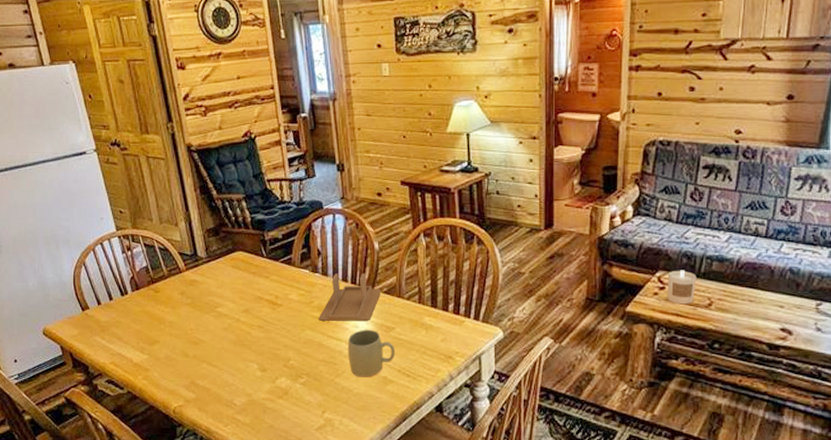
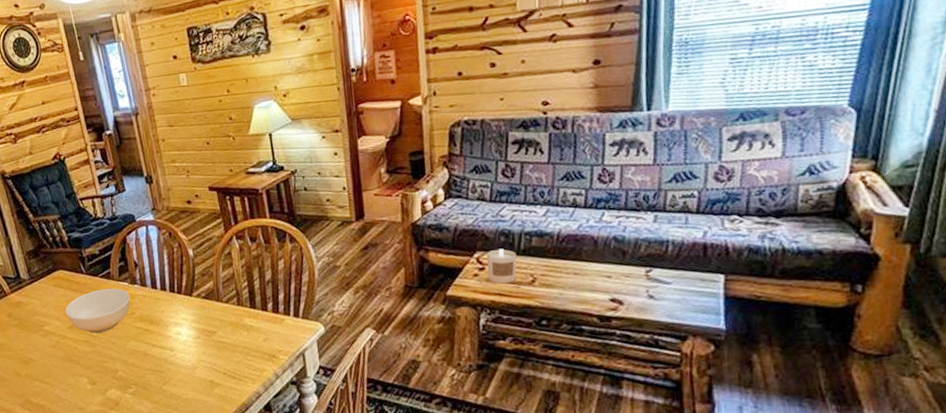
bowl: none [241,274,310,319] -> present [65,288,130,333]
napkin holder: present [318,272,382,321] -> none [141,280,201,331]
mug: present [347,329,396,378] -> none [171,335,220,383]

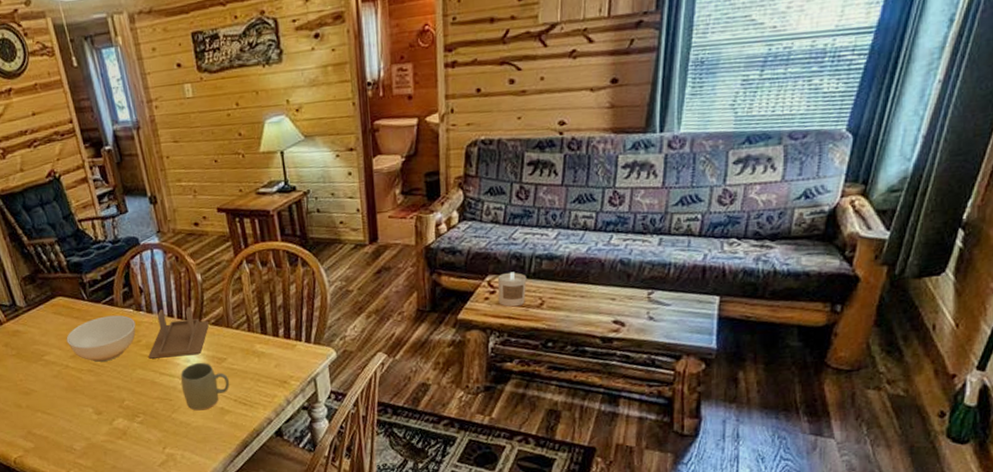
napkin holder: none [141,280,201,331] -> present [148,306,210,359]
mug: none [171,335,220,383] -> present [180,362,230,411]

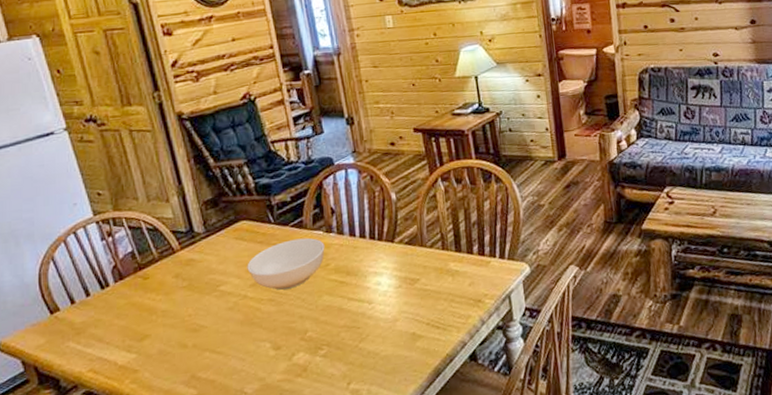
napkin holder: present [148,306,210,359] -> none [336,226,403,284]
mug: present [180,362,230,411] -> none [370,284,423,338]
candle: present [497,272,527,307] -> none [674,183,701,216]

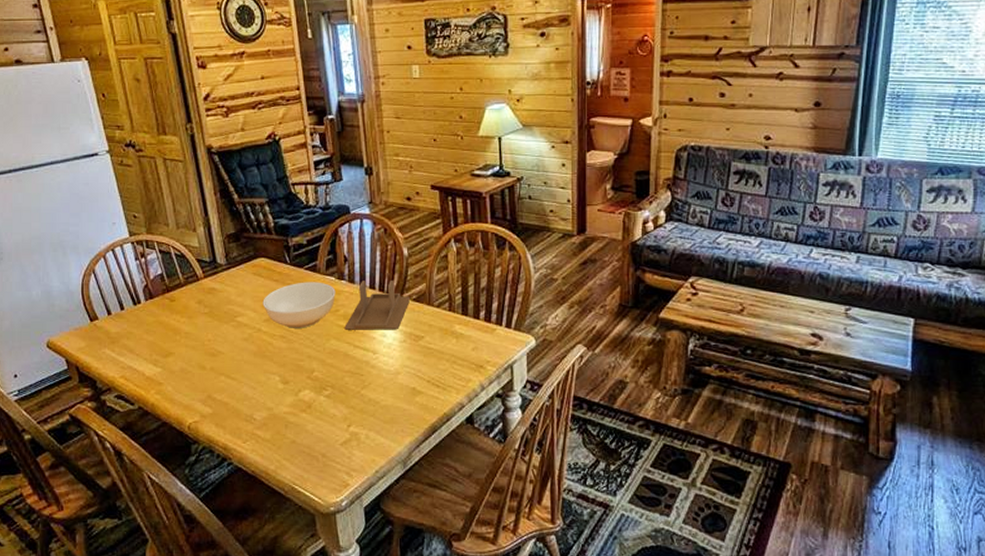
napkin holder: none [336,226,403,284] -> present [344,279,411,330]

